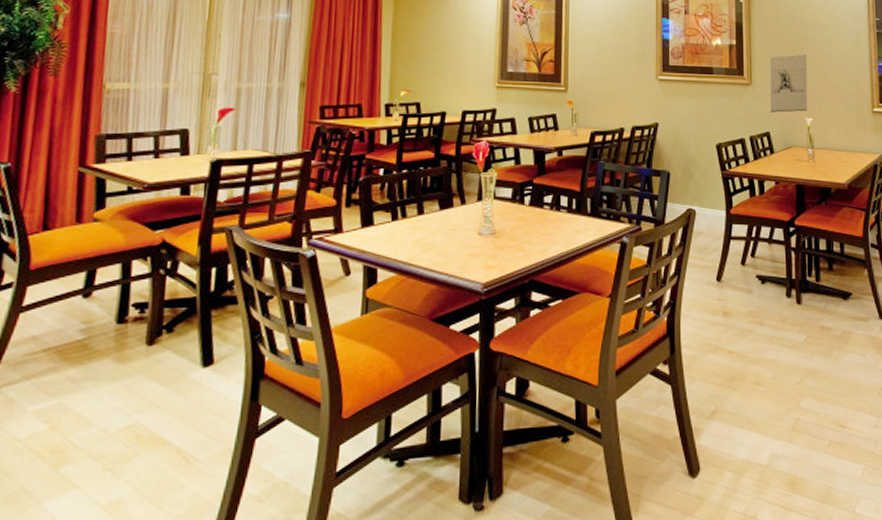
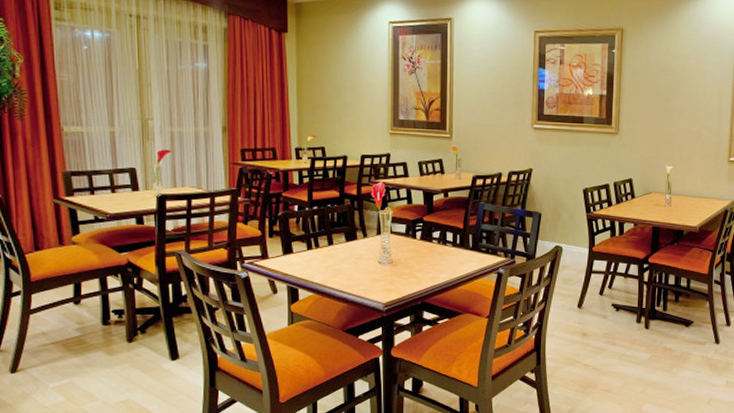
wall sculpture: present [769,54,808,113] -> none [634,104,672,161]

